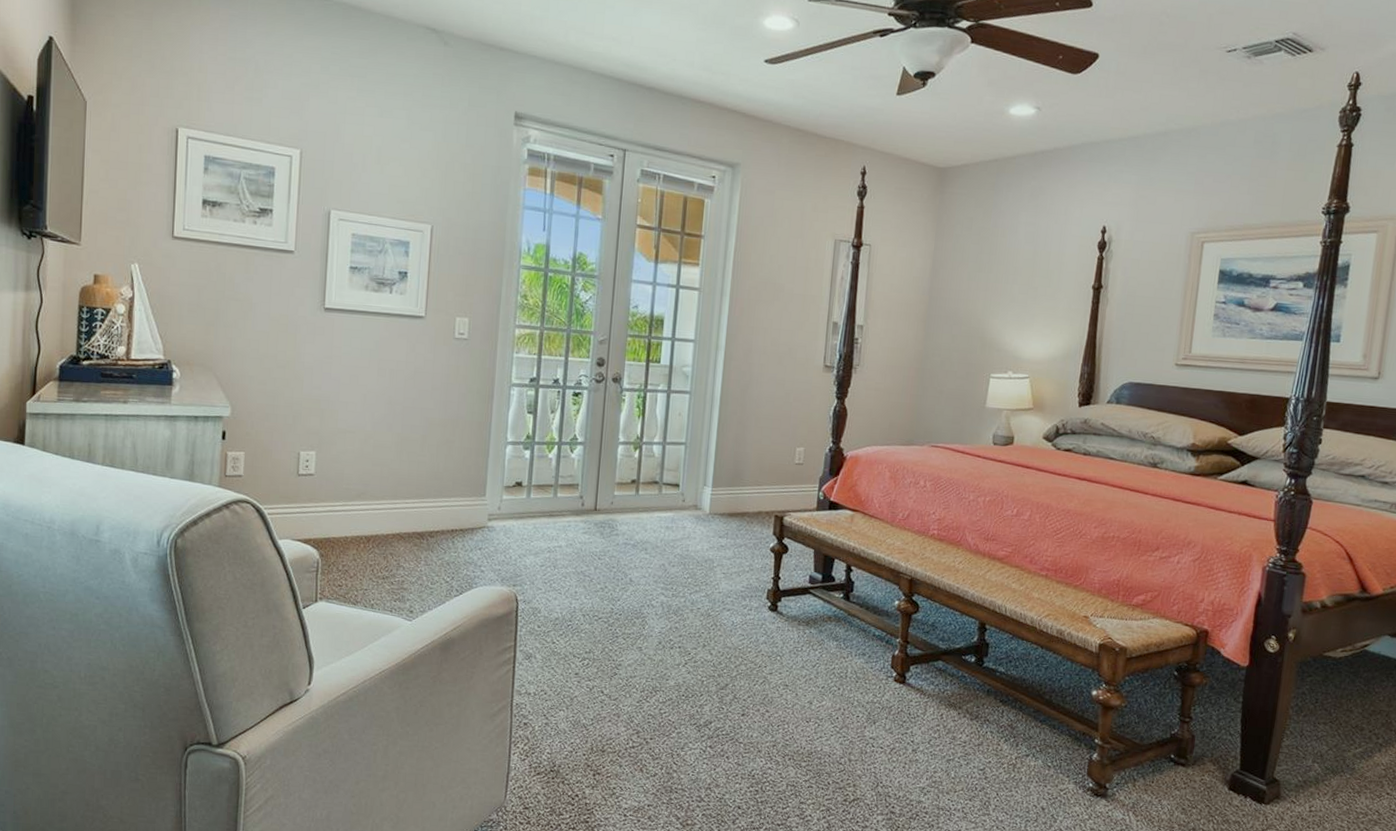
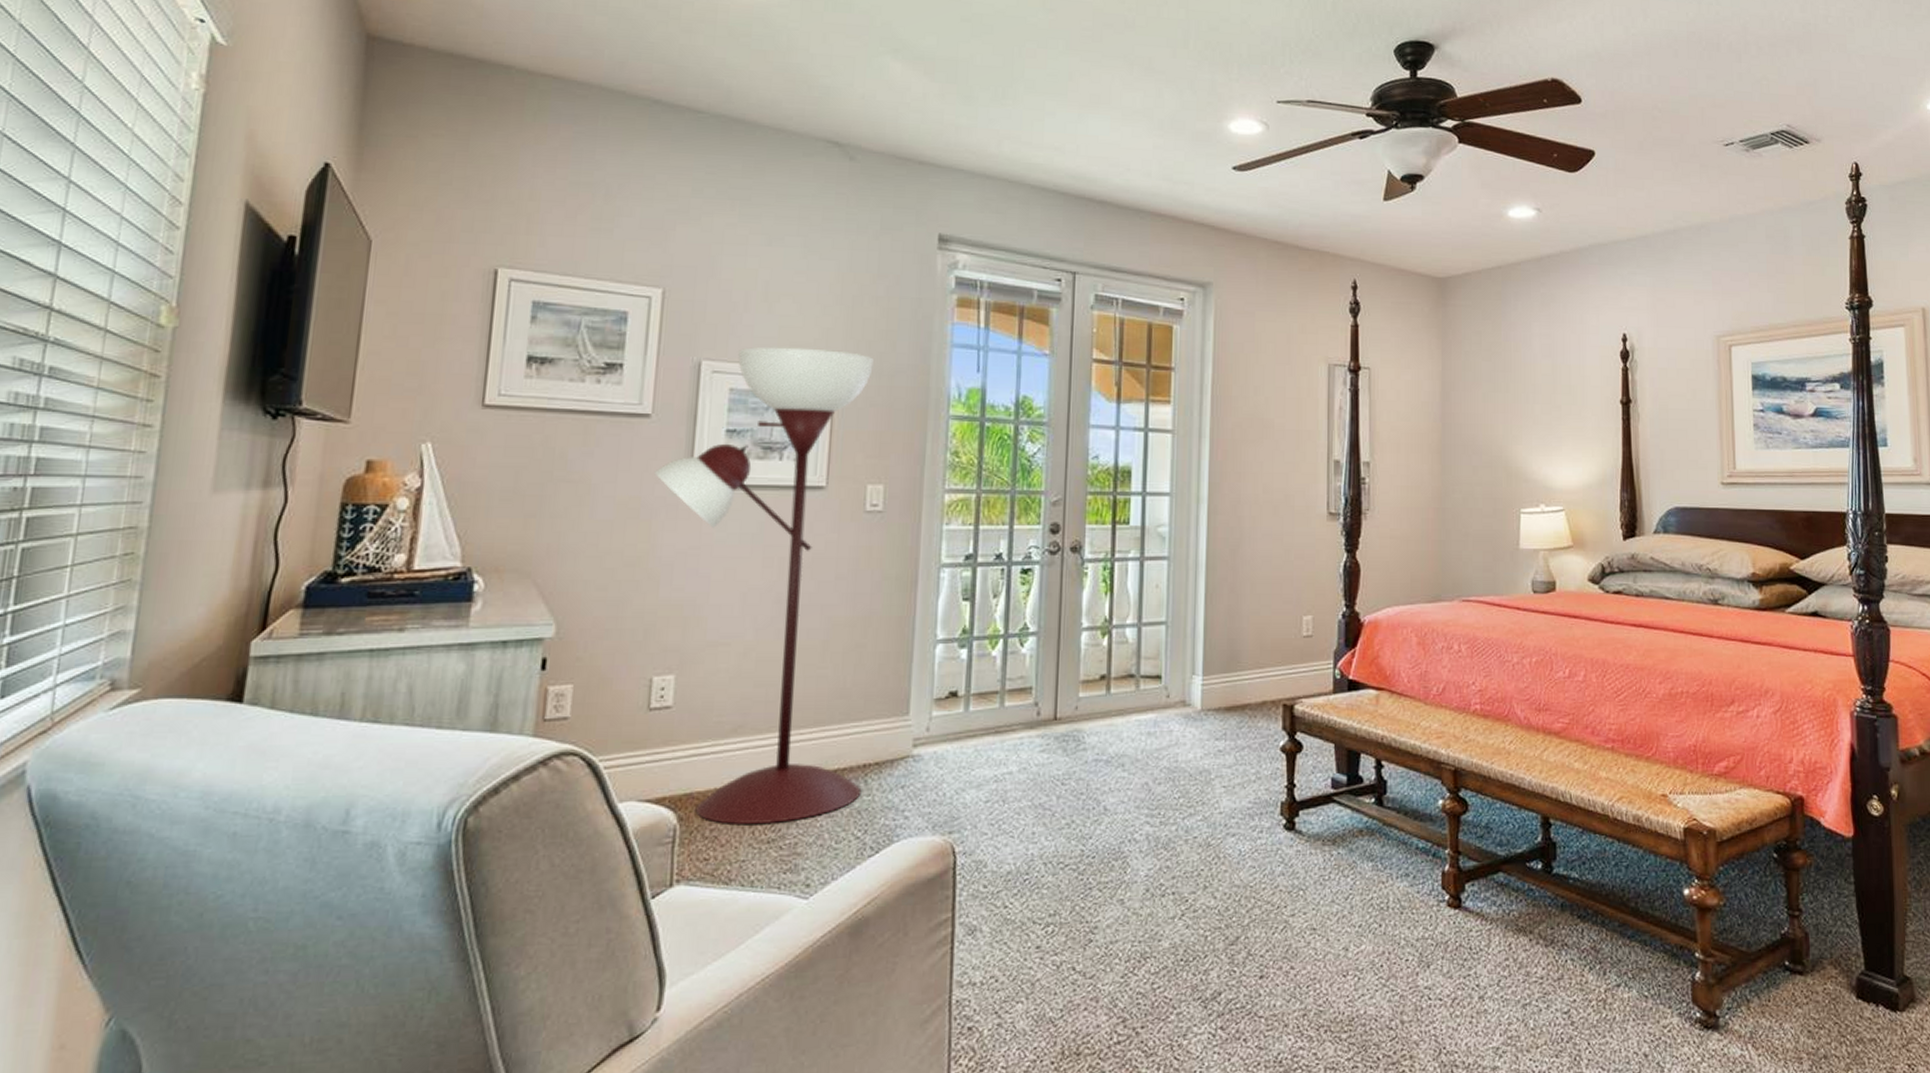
floor lamp: none [298,201,462,565] -> present [654,347,874,824]

